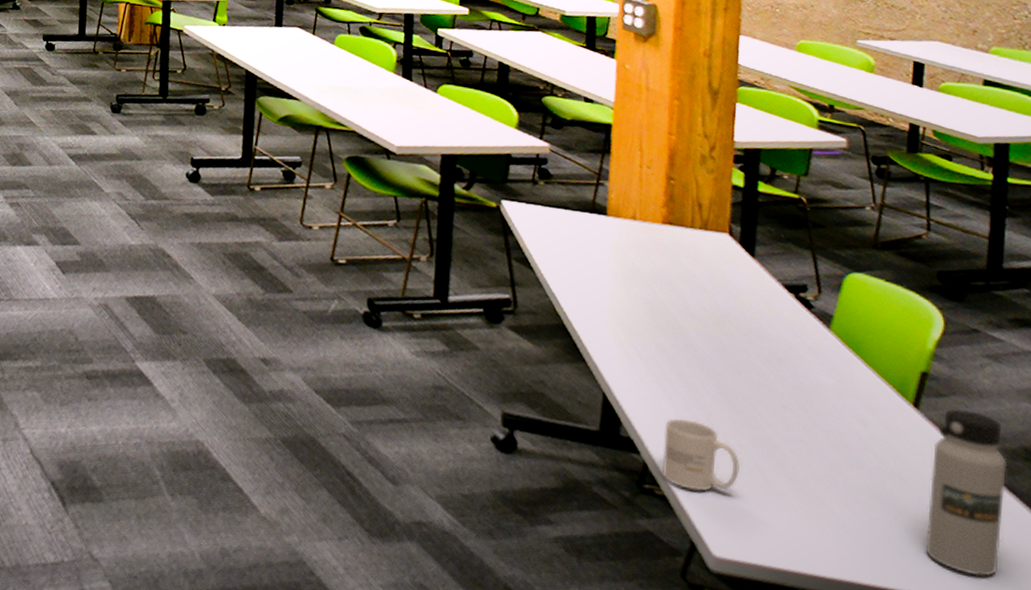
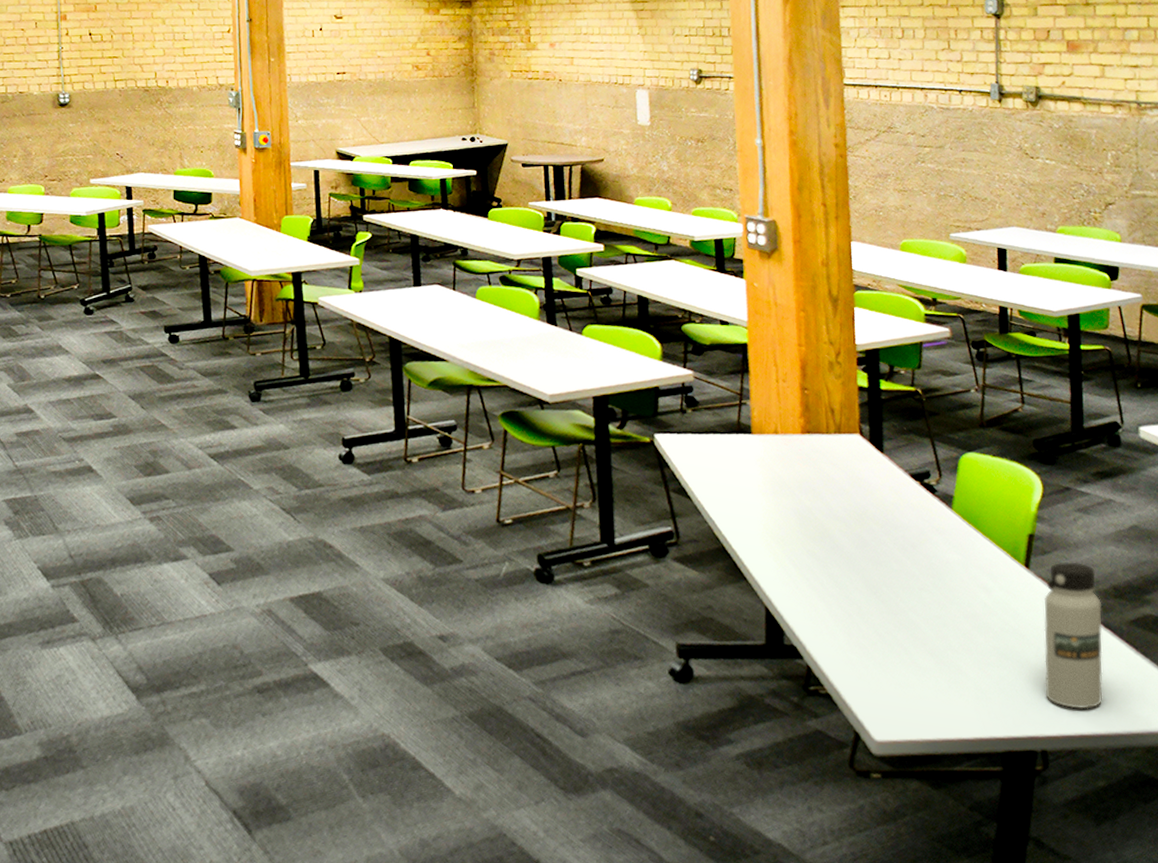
mug: present [661,418,740,492] -> none [822,617,890,683]

